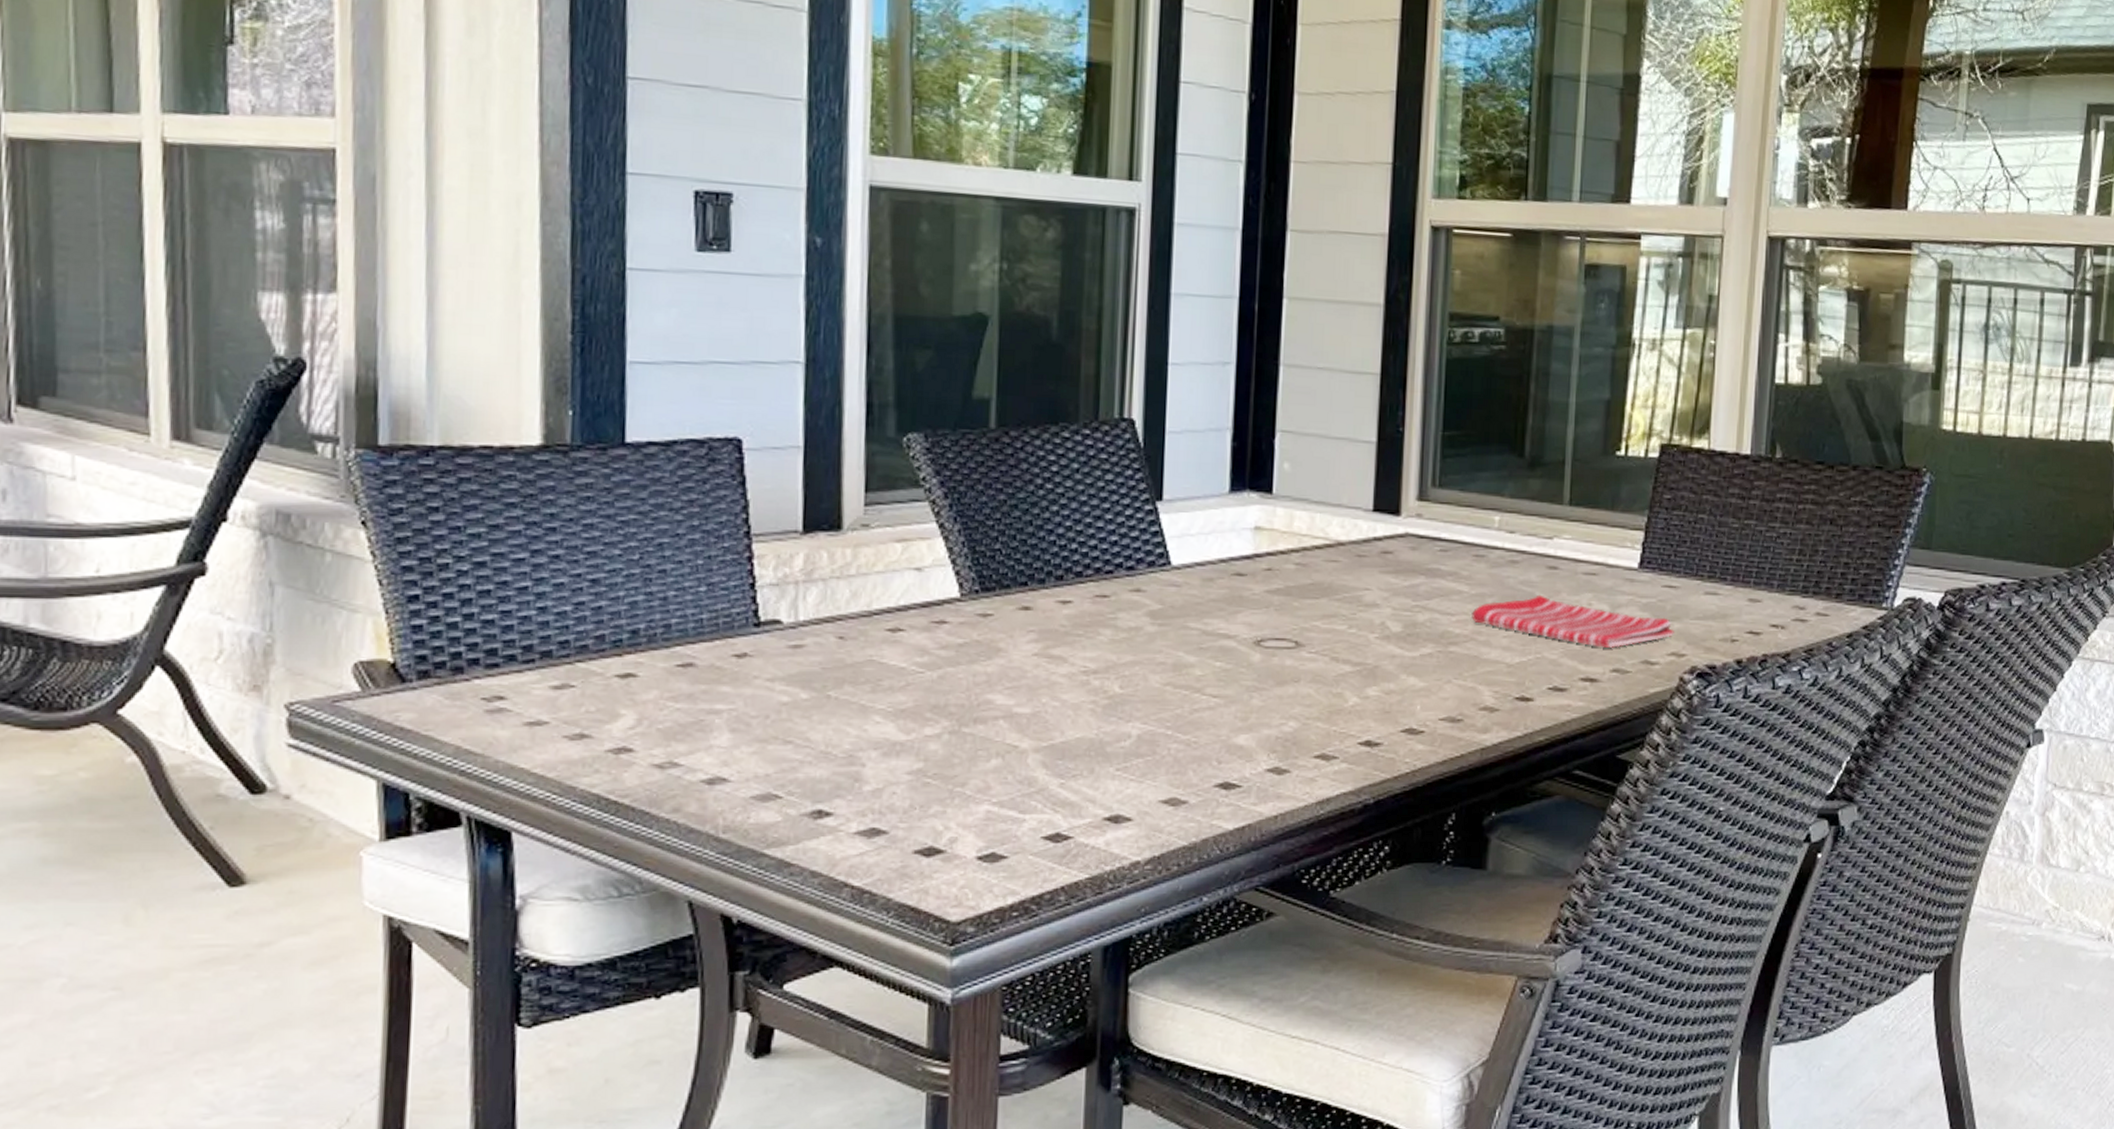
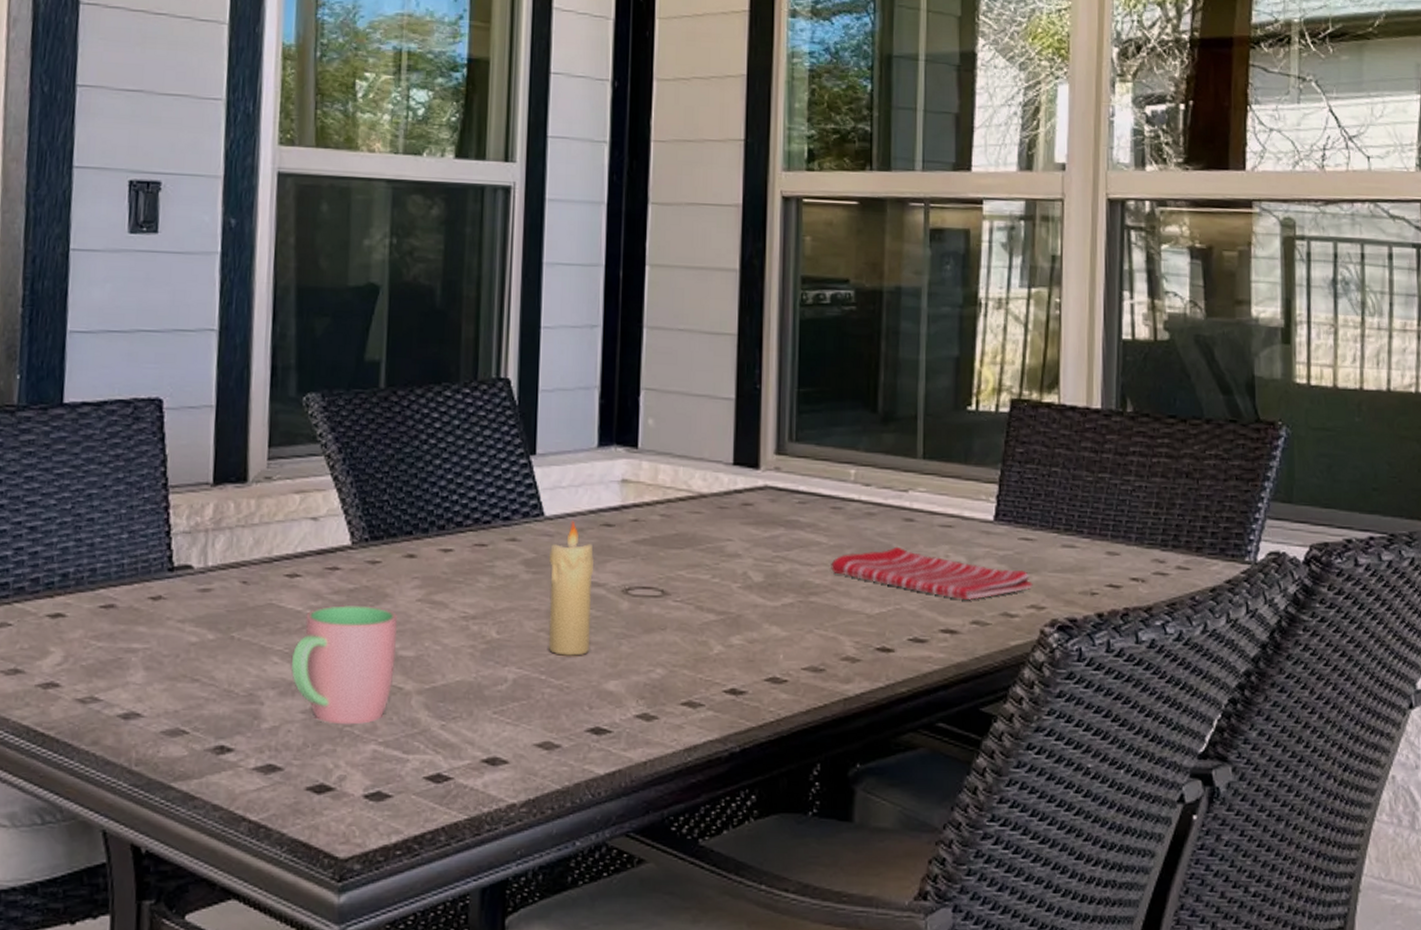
cup: none [895,660,1011,785] -> present [291,604,397,725]
candle: none [1175,570,1225,711] -> present [548,520,595,657]

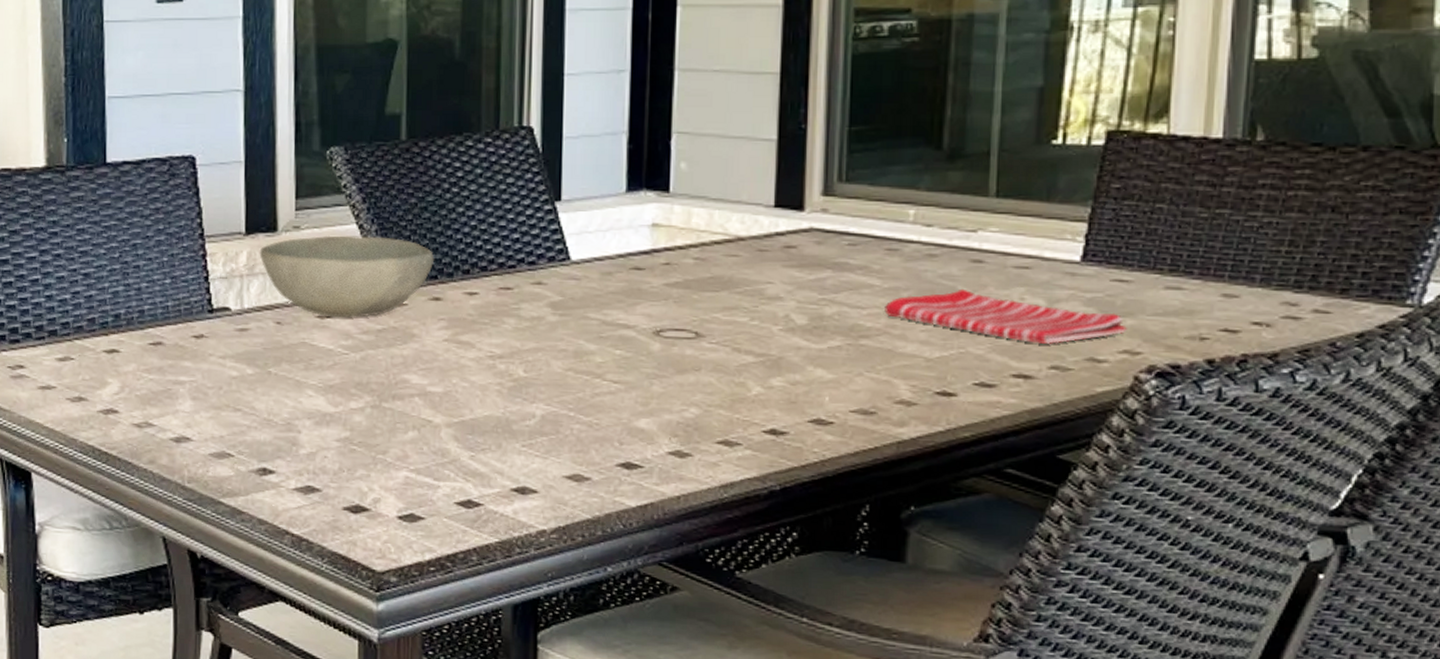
bowl: none [227,487,410,577] -> present [259,235,435,318]
cup: present [291,604,397,725] -> none [325,343,425,453]
candle: present [548,520,595,657] -> none [575,264,624,396]

